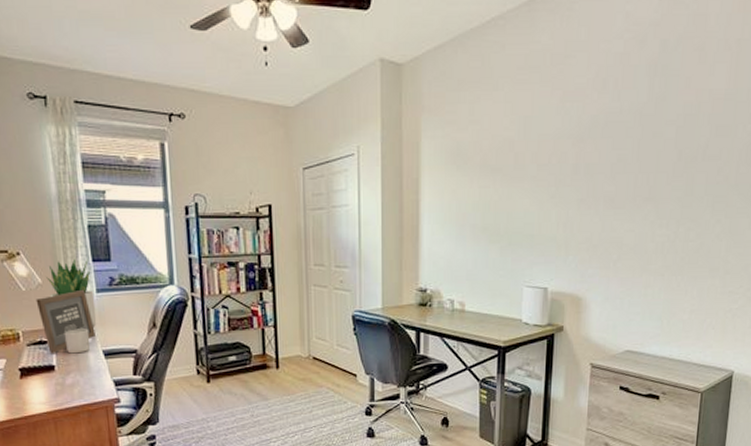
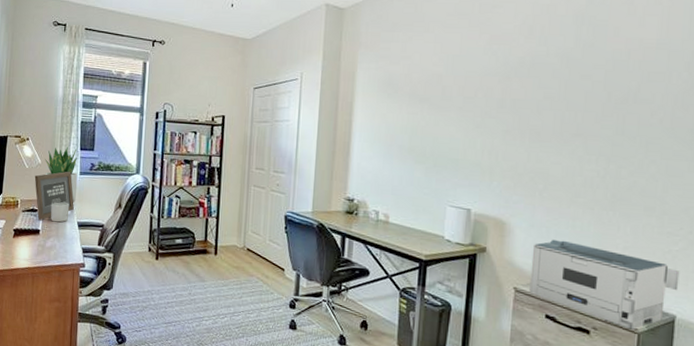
printer: none [605,310,738,389] -> present [529,239,680,330]

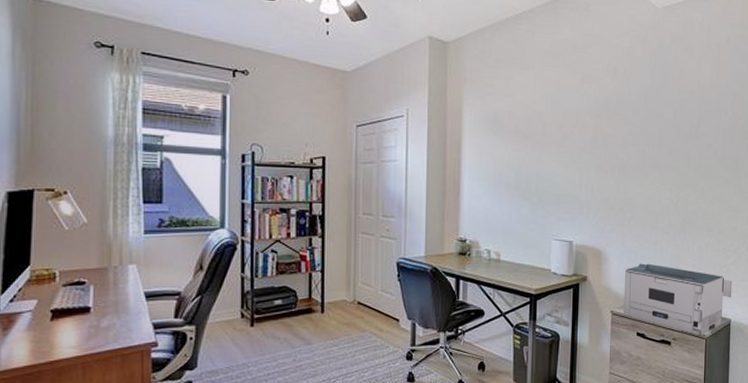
picture frame: present [34,171,75,221] -> none [78,230,140,295]
planter: present [45,145,79,203] -> none [92,197,142,270]
mug: present [50,202,70,223] -> none [104,270,132,295]

